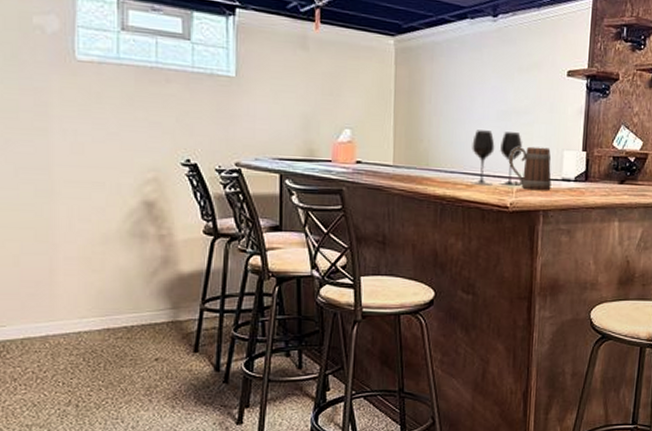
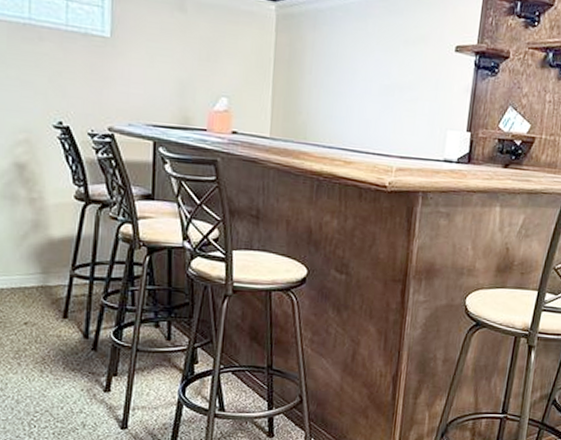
wine glass: present [470,130,523,187] -> none [348,104,405,166]
beer mug: present [509,146,552,191] -> none [390,124,434,172]

